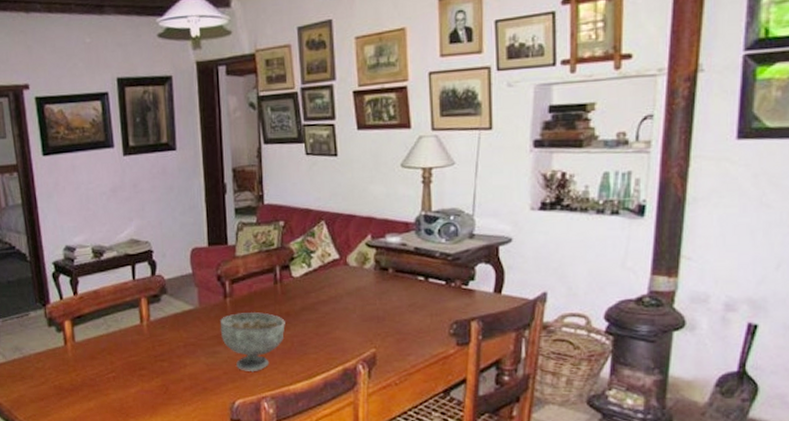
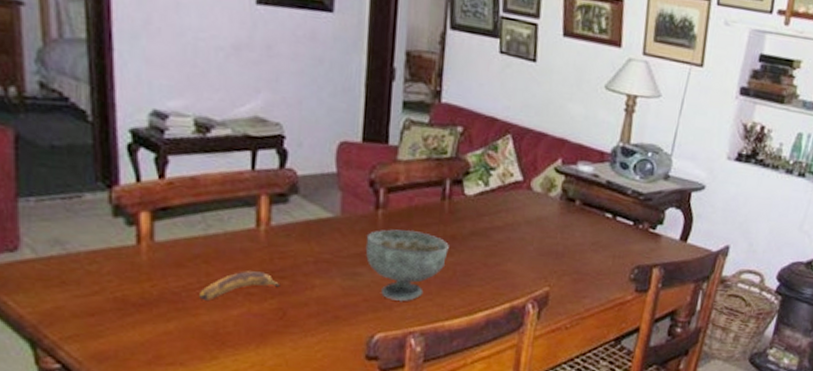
banana: none [108,357,162,383] -> present [199,271,281,301]

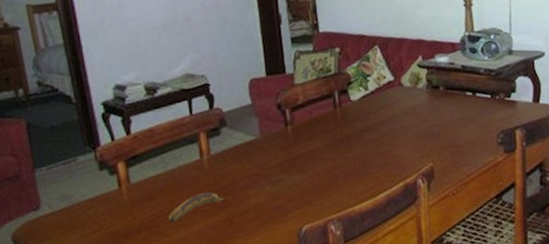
bowl: present [365,229,449,301] -> none [282,137,347,196]

